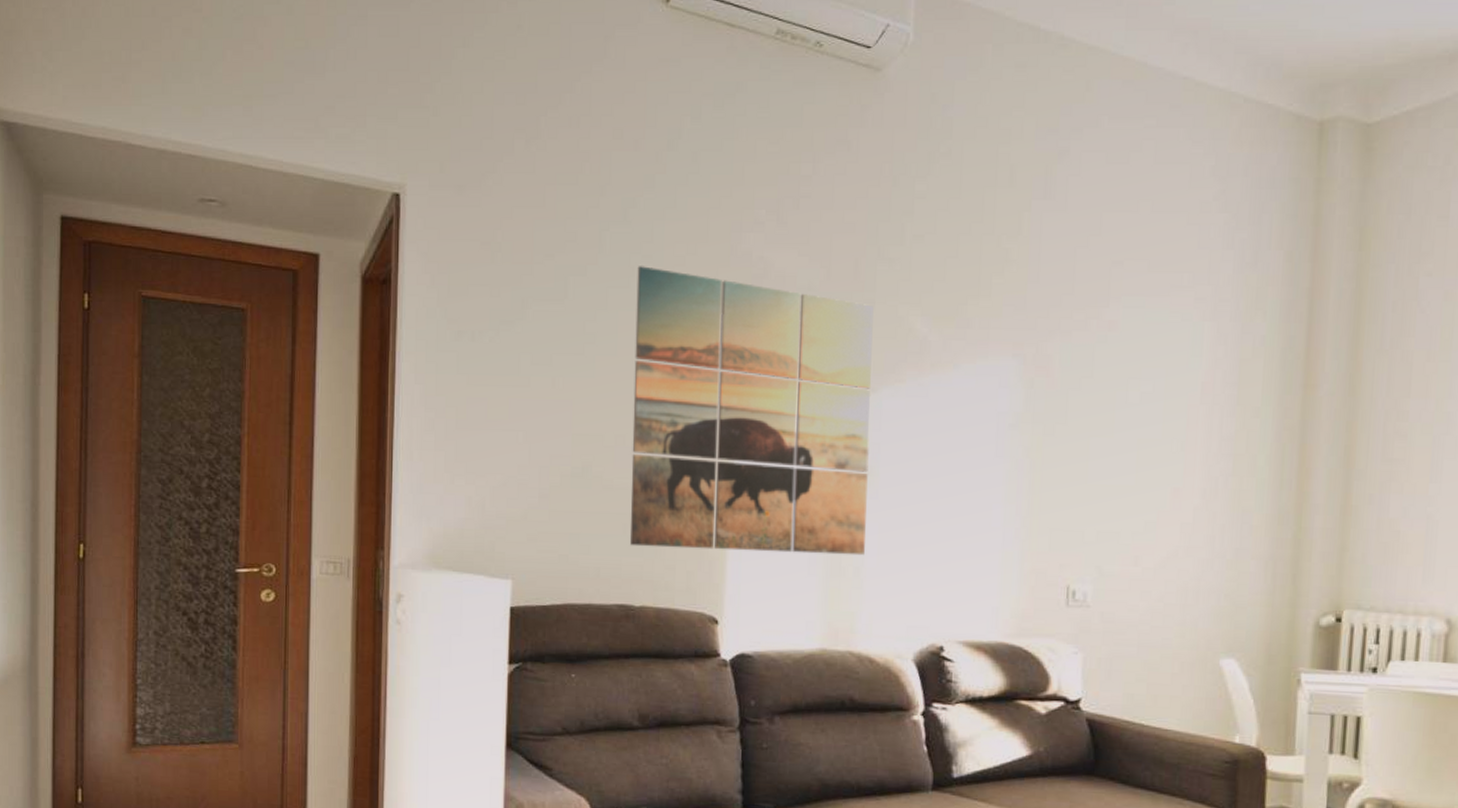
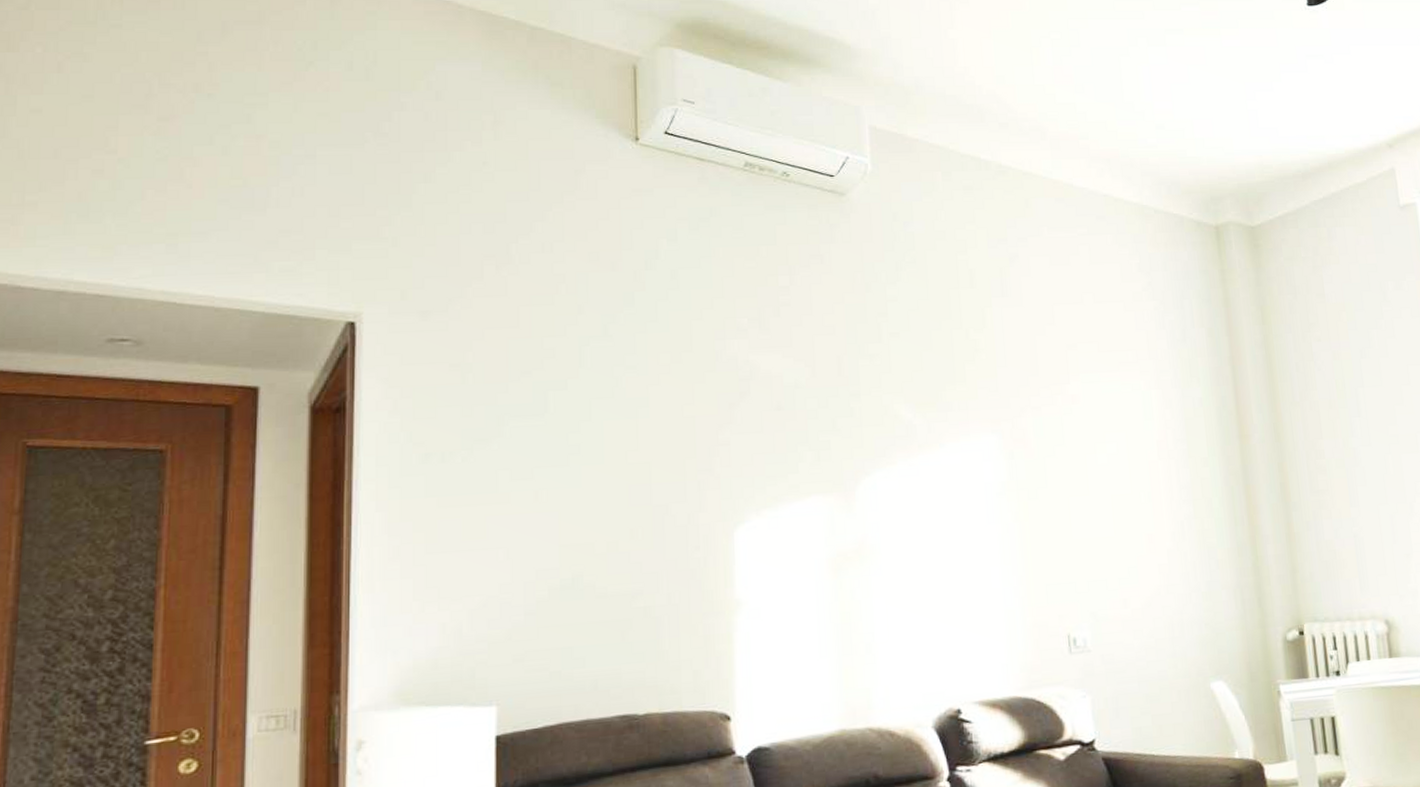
wall art: present [630,266,874,556] -> none [621,376,874,653]

